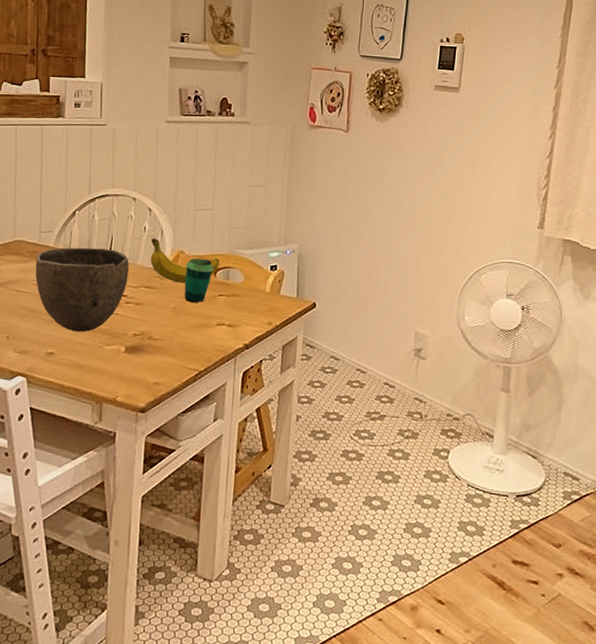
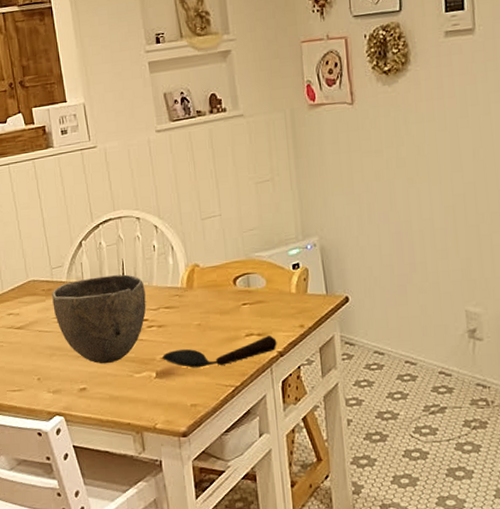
spoon: none [134,327,245,349] -> present [162,335,277,368]
fruit: present [150,238,220,283] -> none [162,255,238,298]
cup: present [184,258,213,302] -> none [203,268,232,316]

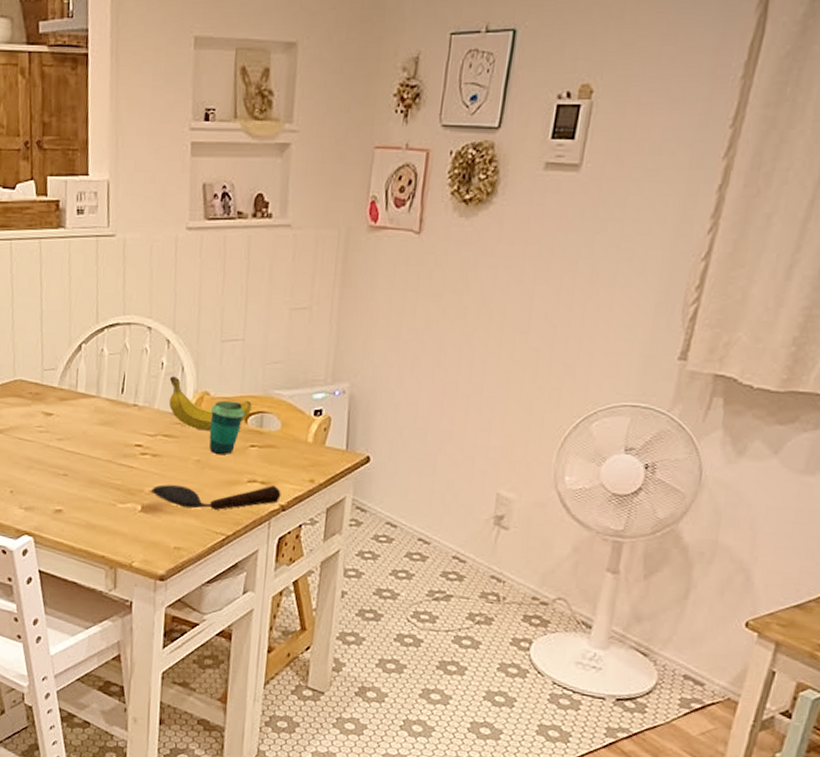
bowl: present [52,274,146,364] -> none [38,387,145,488]
fruit: none [162,255,238,298] -> present [168,376,252,431]
cup: none [203,268,232,316] -> present [209,400,244,454]

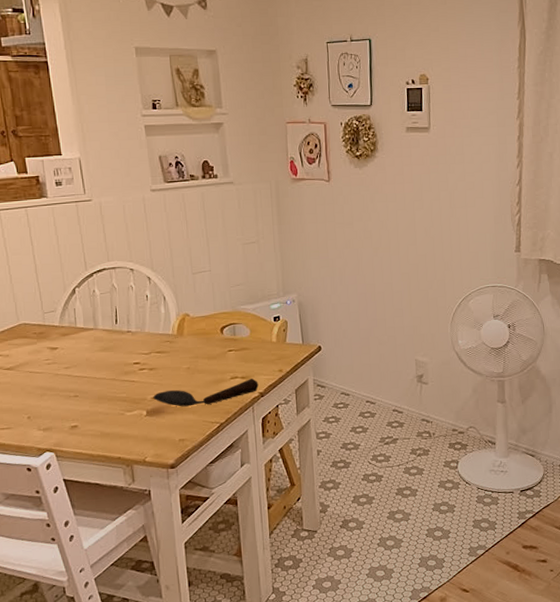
fruit: present [168,376,252,431] -> none [154,305,225,344]
cup: present [209,400,244,454] -> none [193,318,220,361]

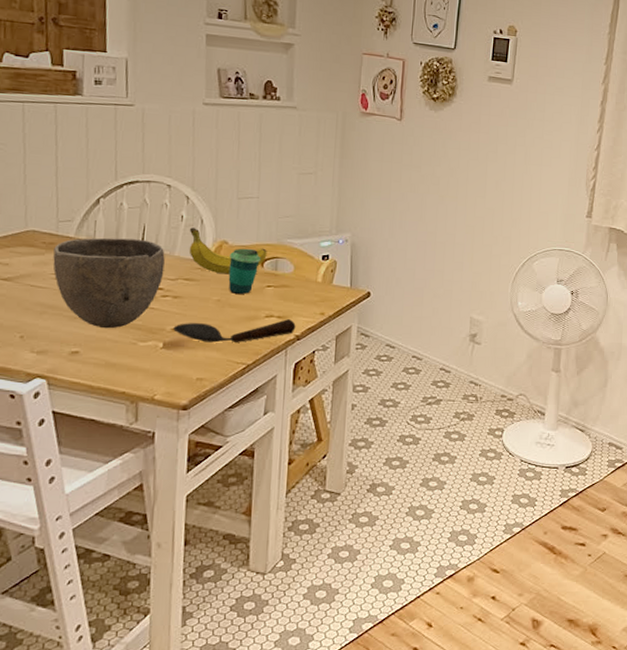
bowl: none [44,321,138,404] -> present [53,237,165,329]
fruit: none [154,305,225,344] -> present [189,227,267,275]
cup: none [193,318,220,361] -> present [228,248,260,294]

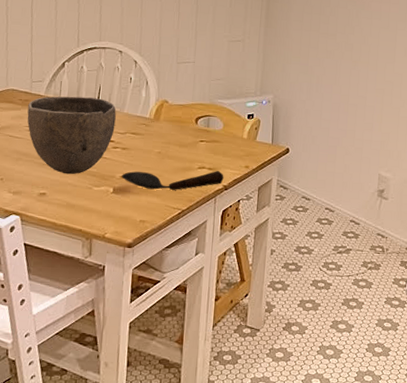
fruit: present [189,227,267,275] -> none [136,88,201,130]
cup: present [228,248,260,294] -> none [168,107,195,148]

